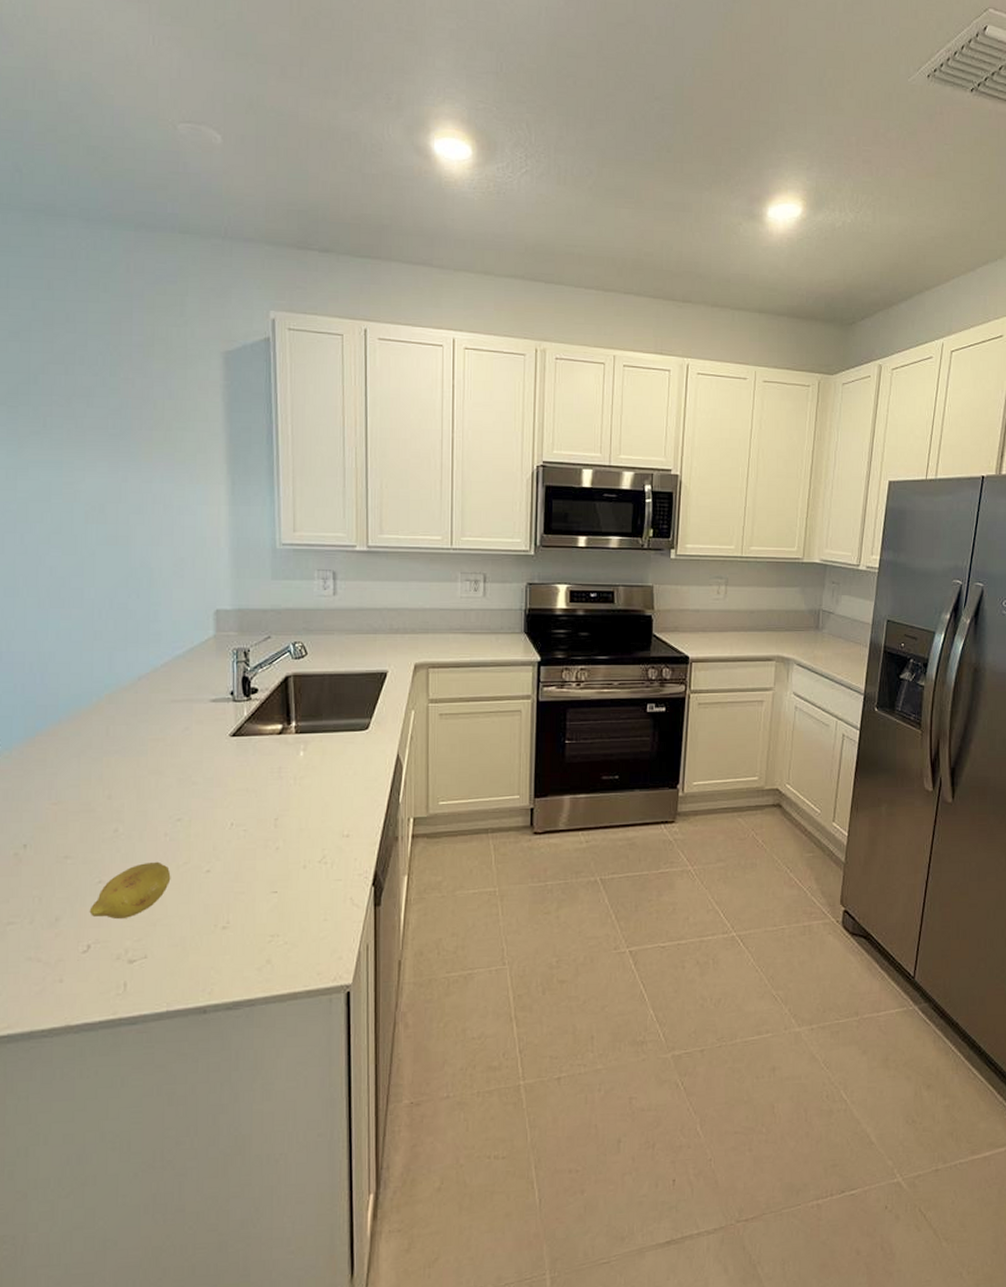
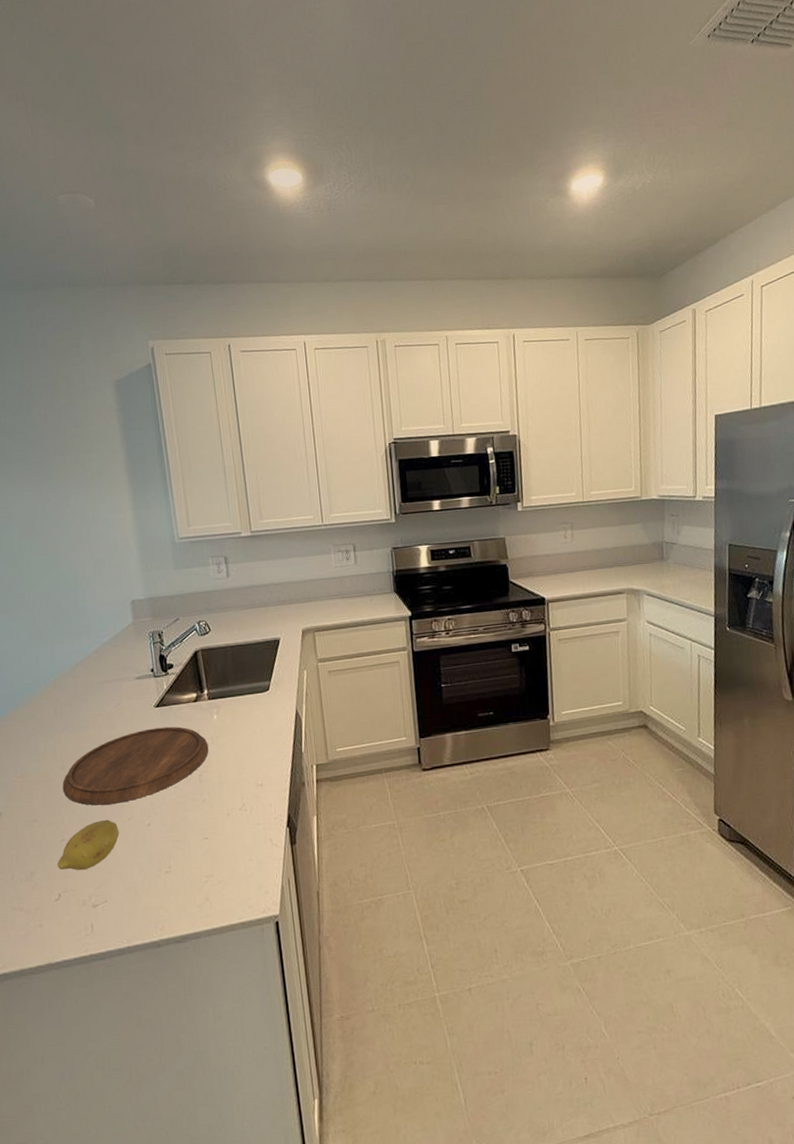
cutting board: none [106,760,290,845] -> present [62,726,209,806]

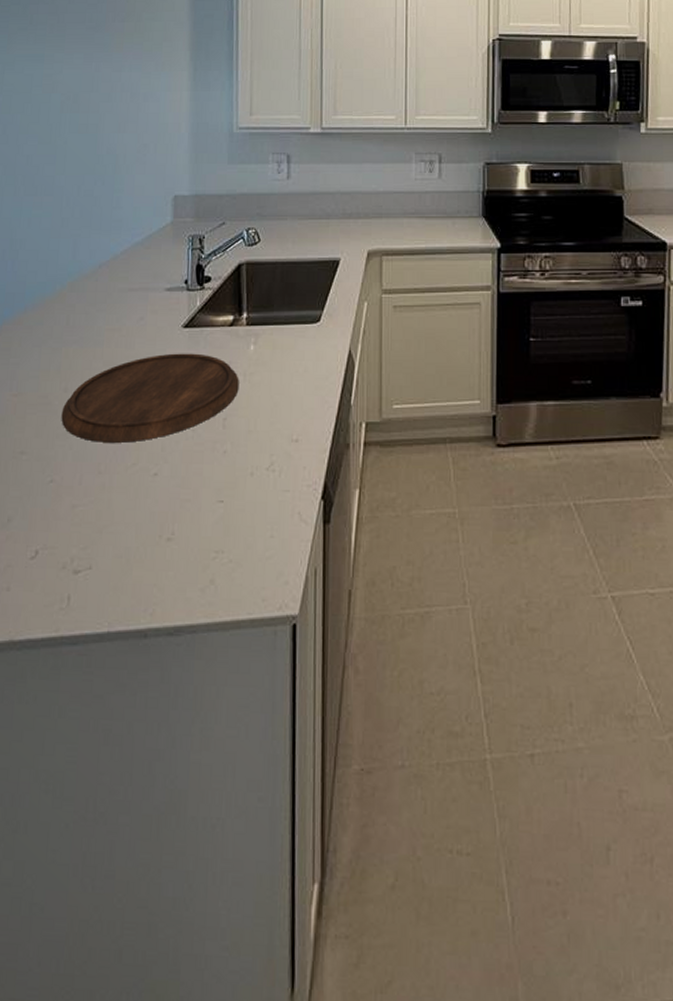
fruit: present [57,819,120,871] -> none [40,461,119,524]

